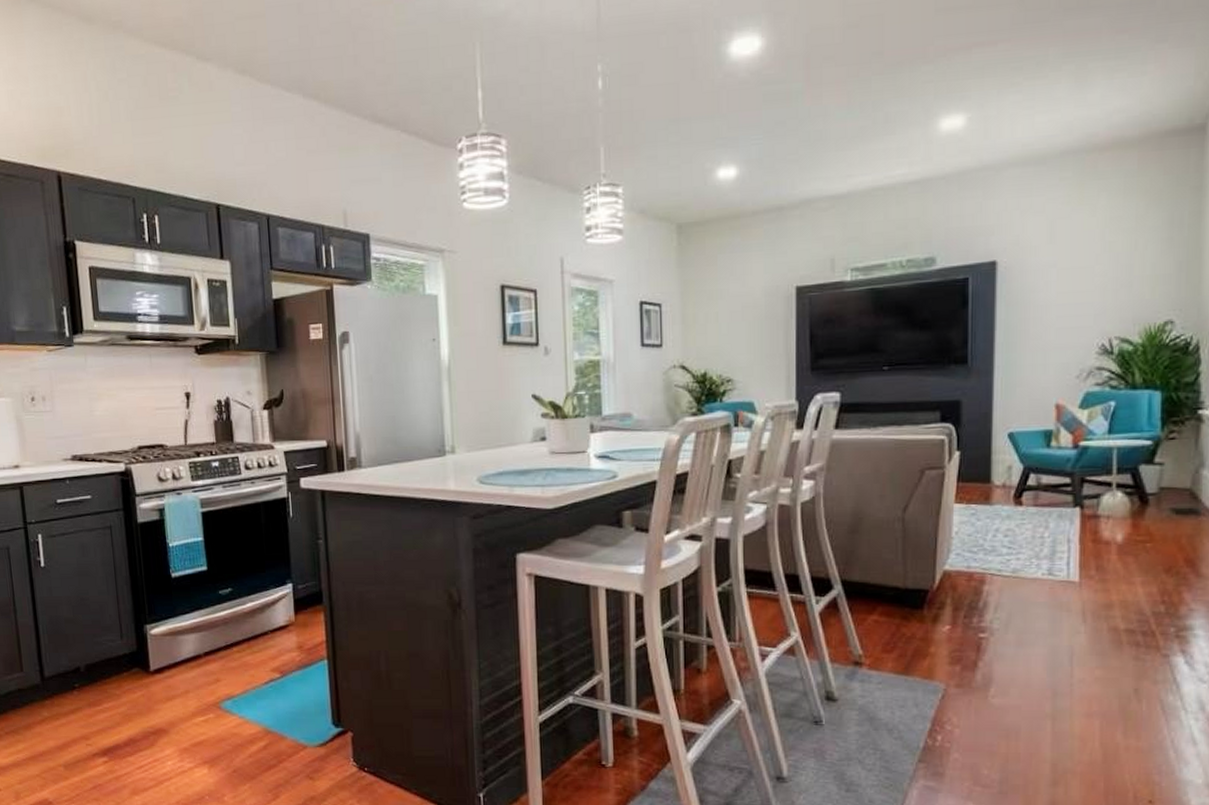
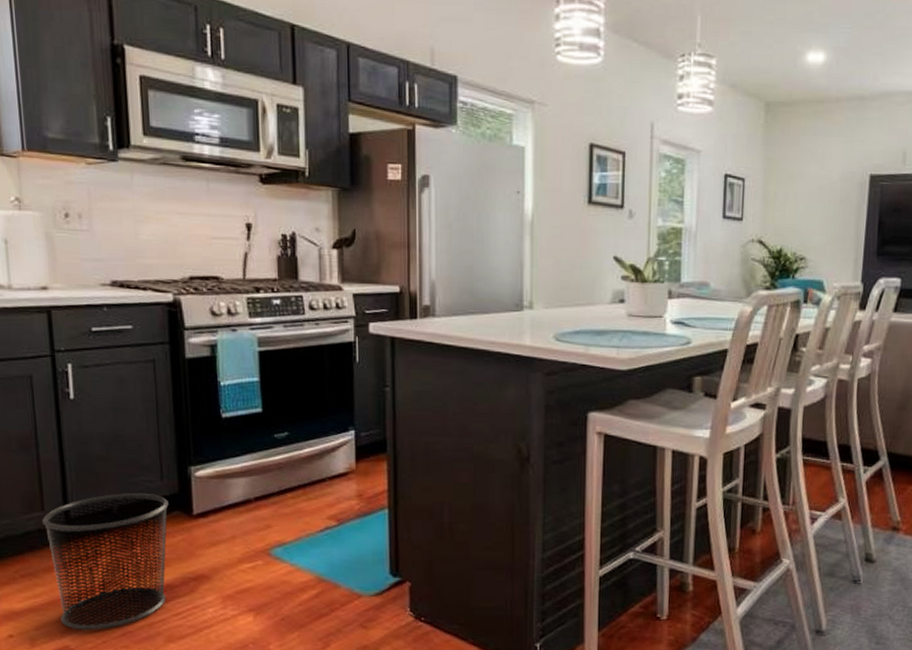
trash can: none [21,652,130,784] -> present [42,493,169,631]

